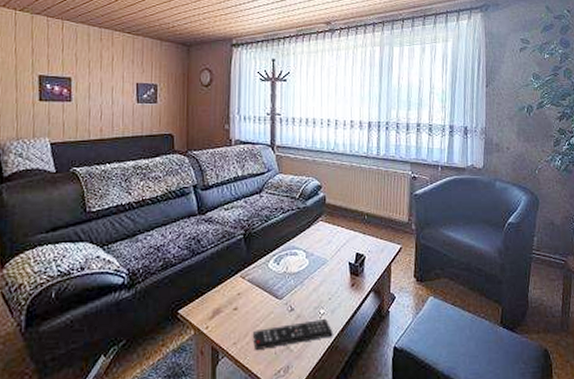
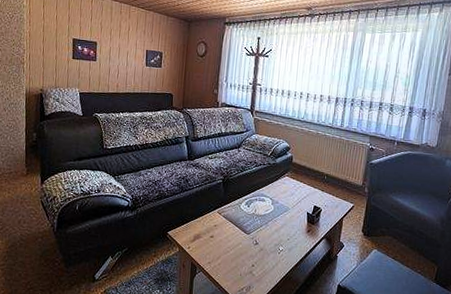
remote control: present [252,319,333,351] -> none [223,254,289,271]

